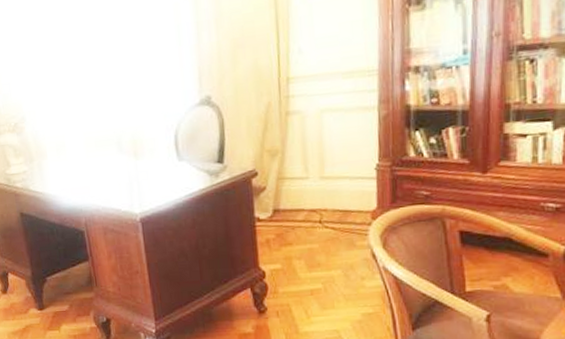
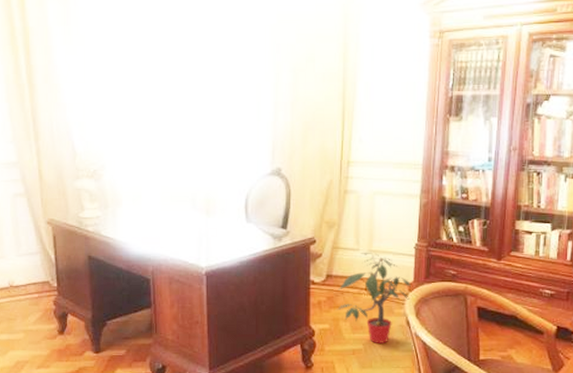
potted plant: none [287,179,374,282] -> present [337,252,411,345]

